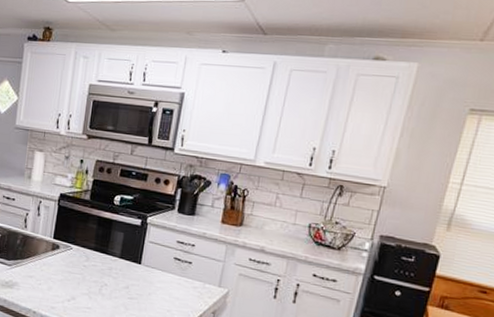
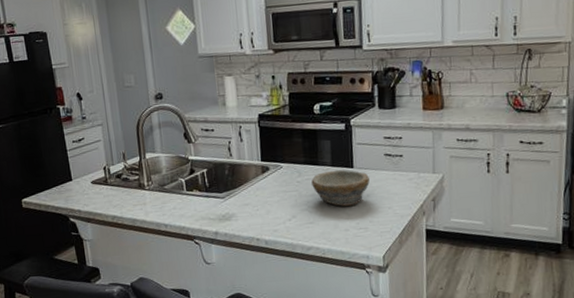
bowl: none [97,262,155,301] -> present [311,169,370,206]

